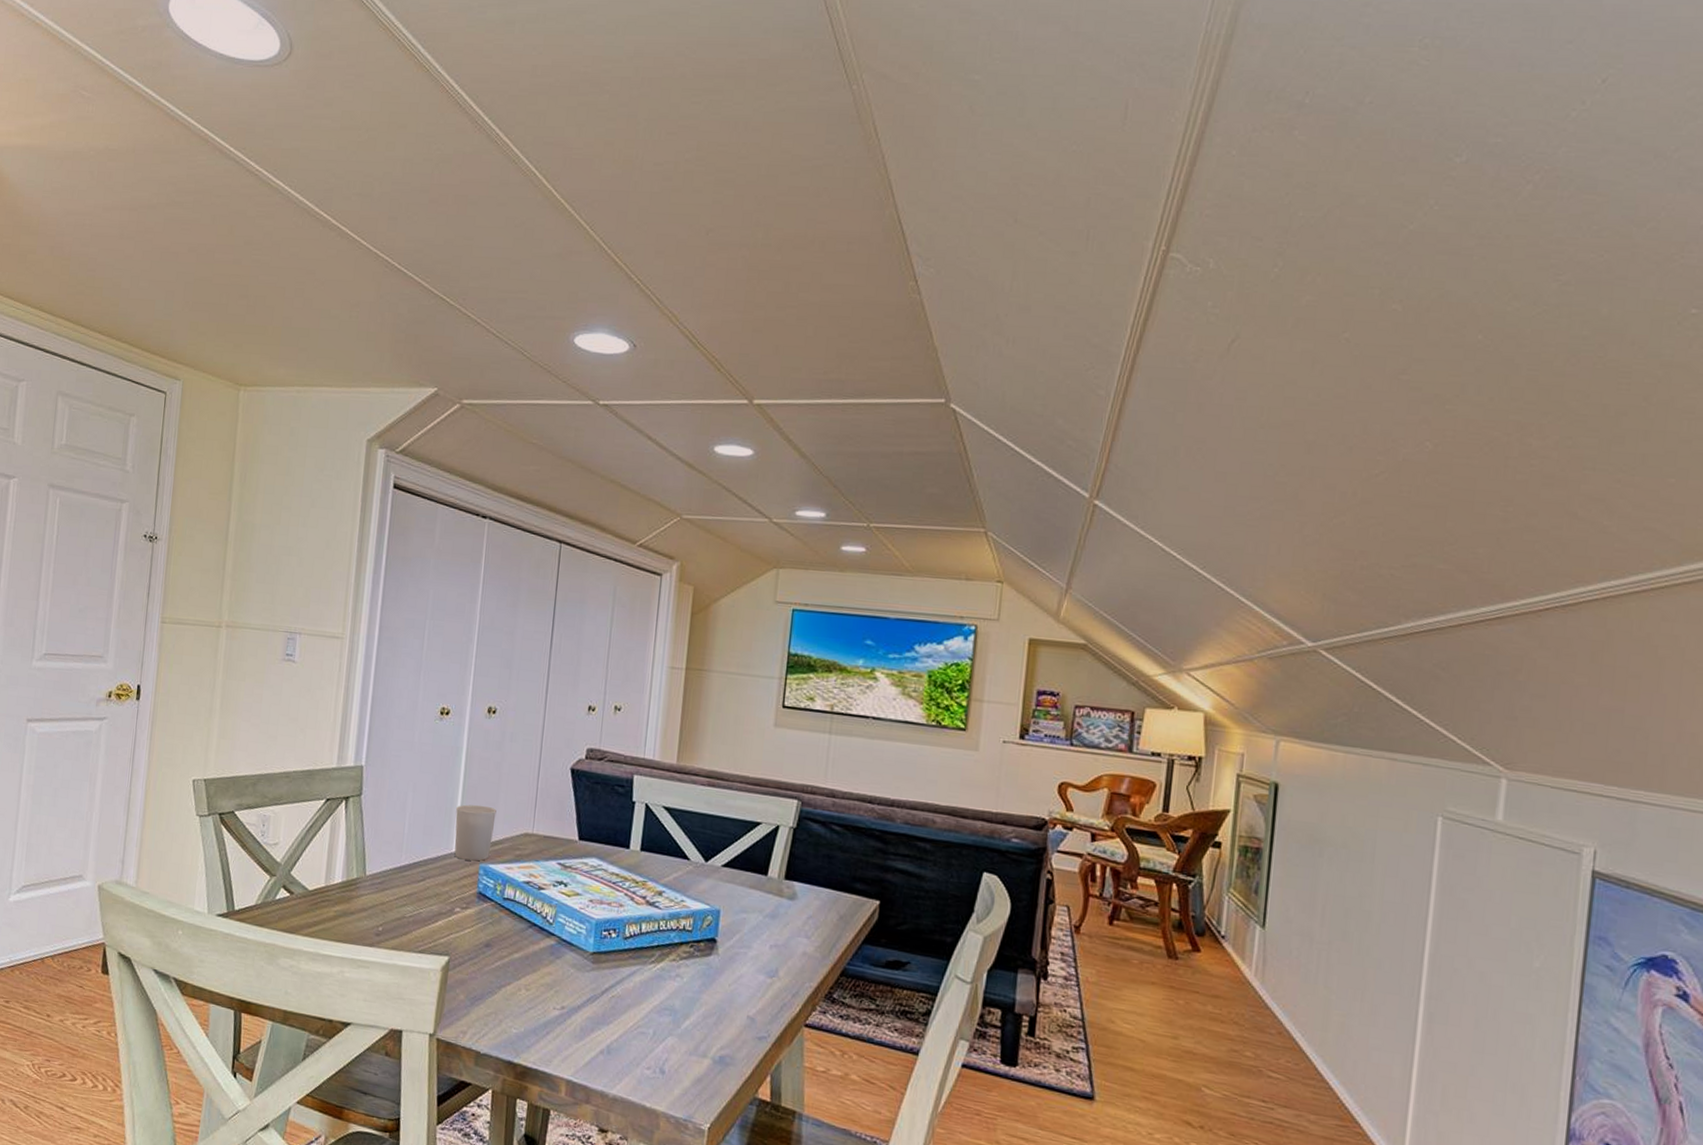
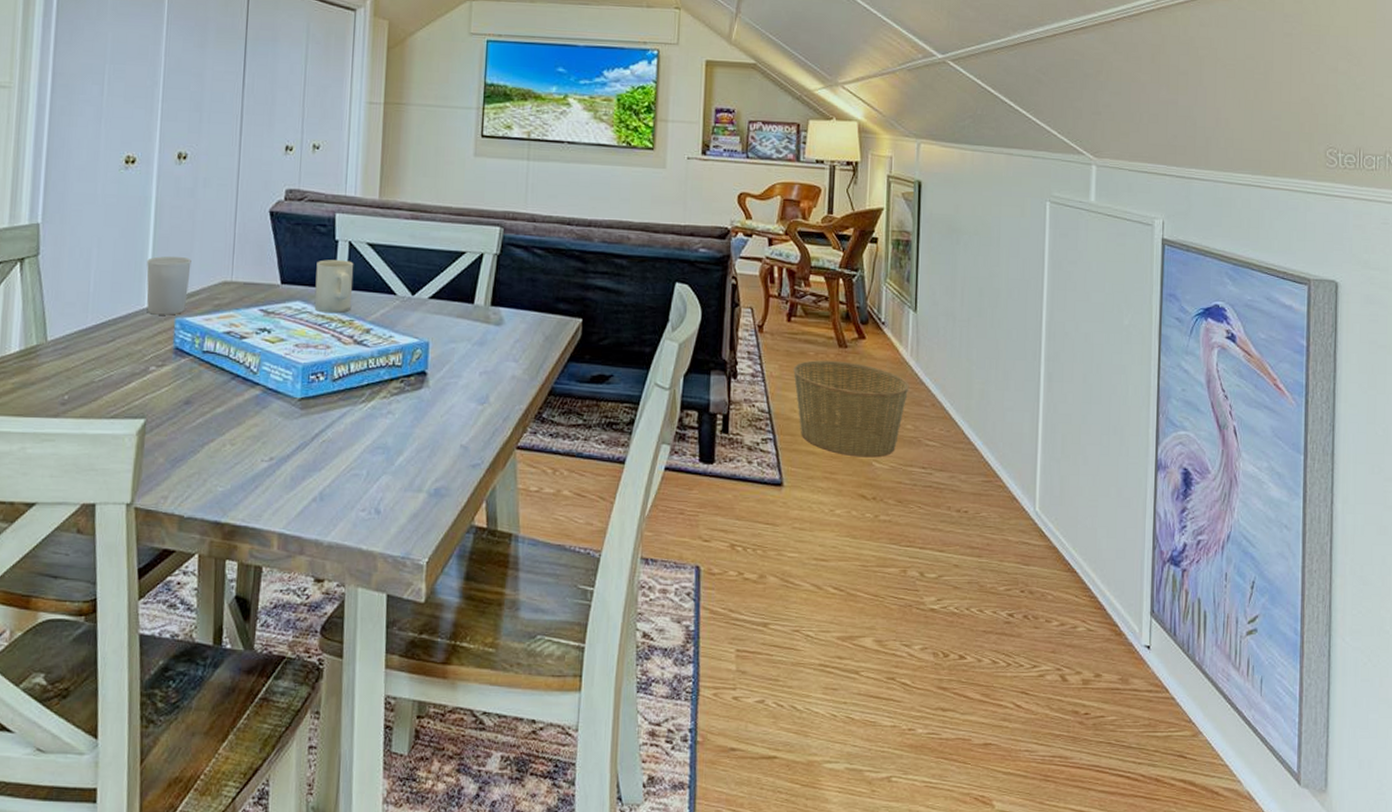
cup: none [609,819,650,874] -> present [314,260,354,314]
basket: none [1112,969,1251,1083] -> present [793,360,909,458]

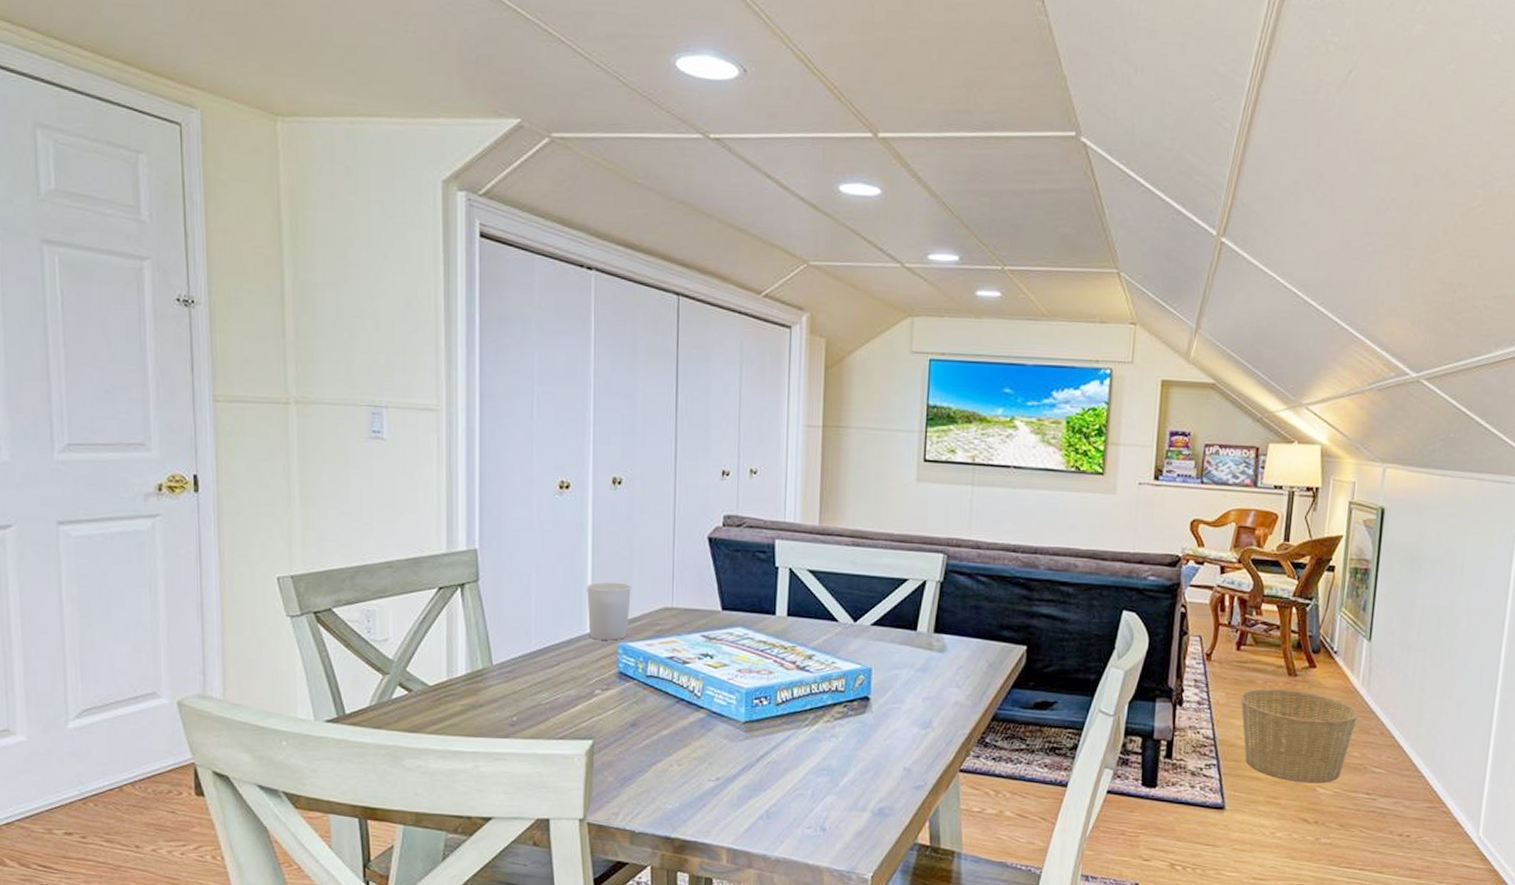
cup: present [314,260,354,314] -> none [755,586,795,640]

